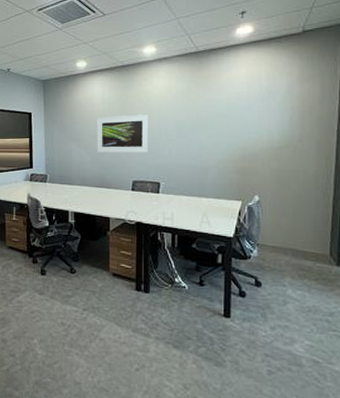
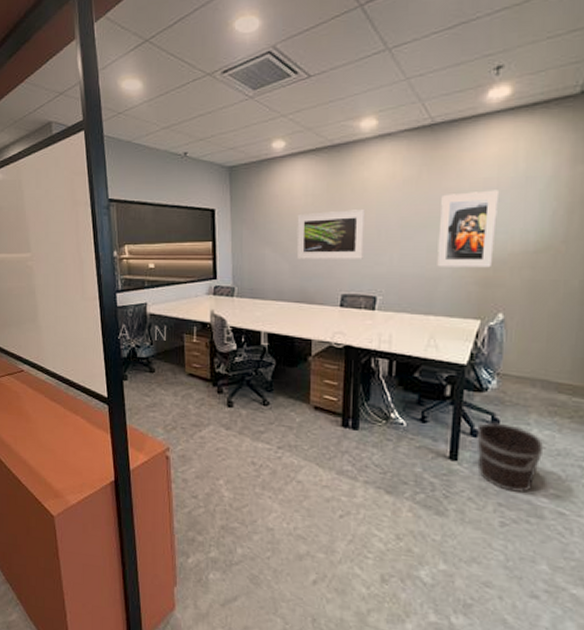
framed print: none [205,101,250,160] -> present [437,190,500,268]
bucket: none [244,284,299,344] -> present [477,422,546,493]

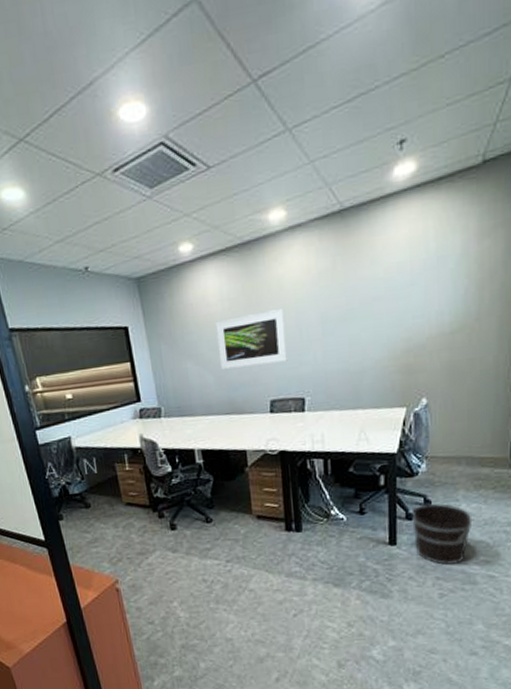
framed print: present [437,190,500,268] -> none [358,273,414,360]

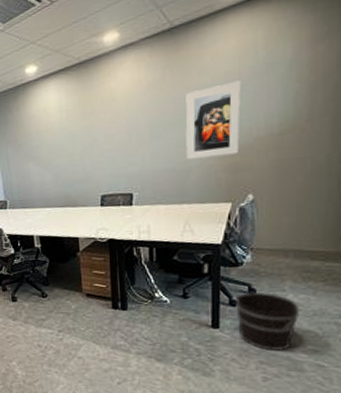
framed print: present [215,309,287,369] -> none [54,117,117,169]
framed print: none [358,273,414,360] -> present [185,80,242,160]

